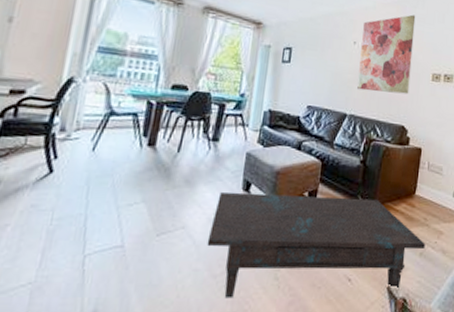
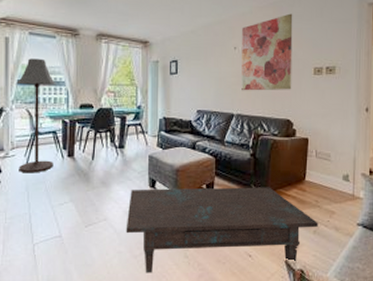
floor lamp: none [80,23,147,163] -> present [16,58,56,173]

